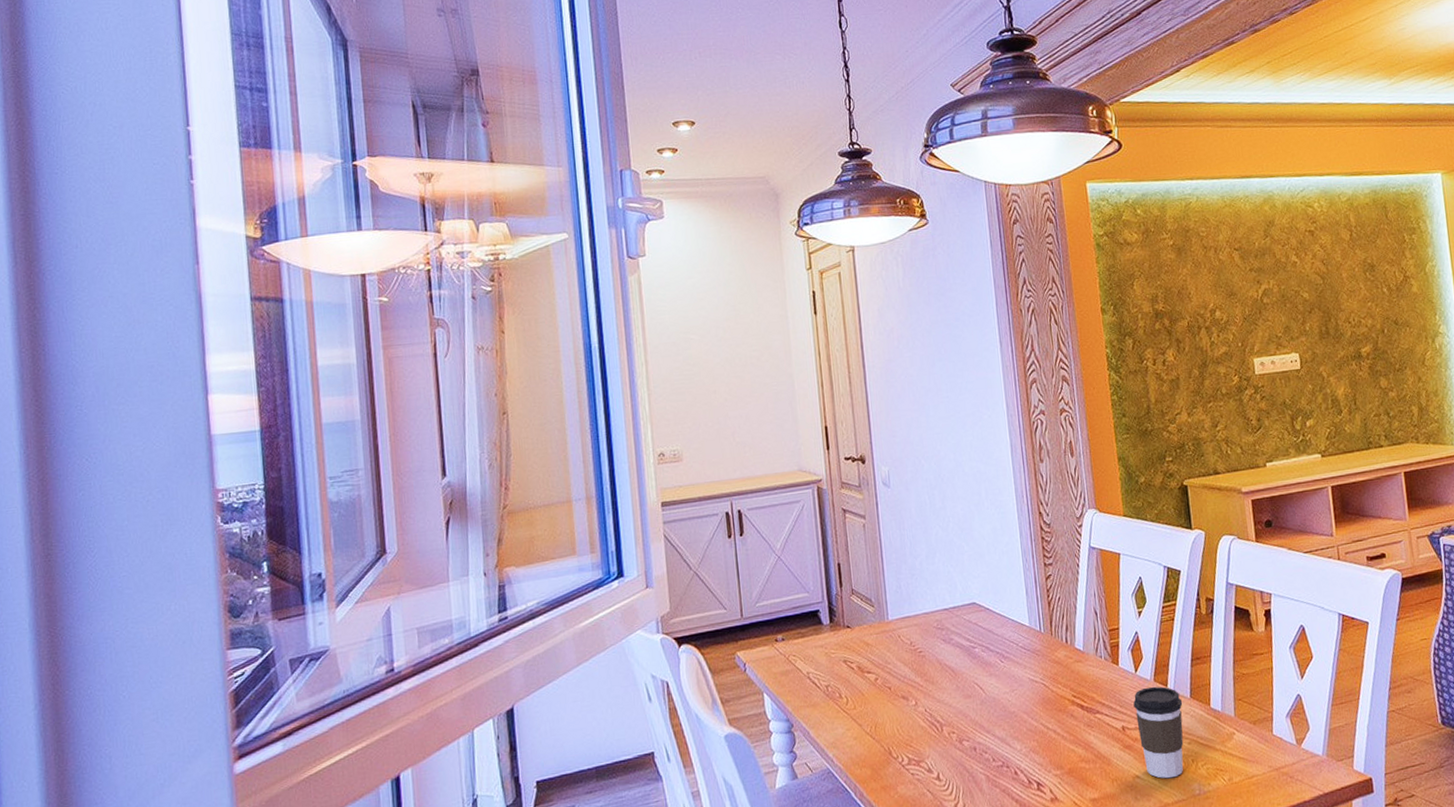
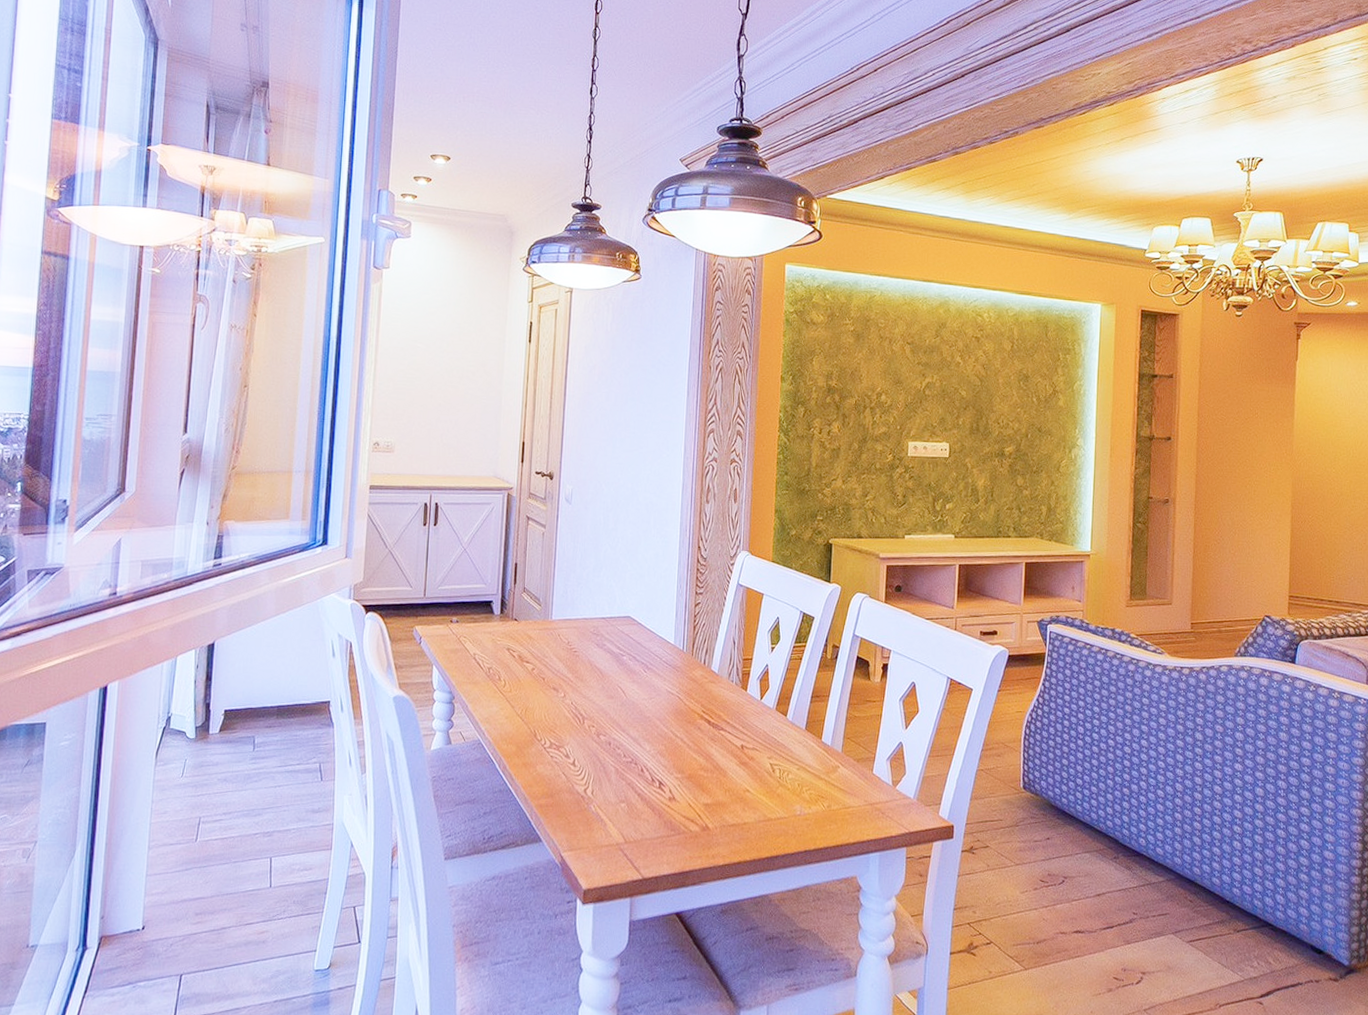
coffee cup: present [1133,686,1184,779] -> none [754,714,798,797]

